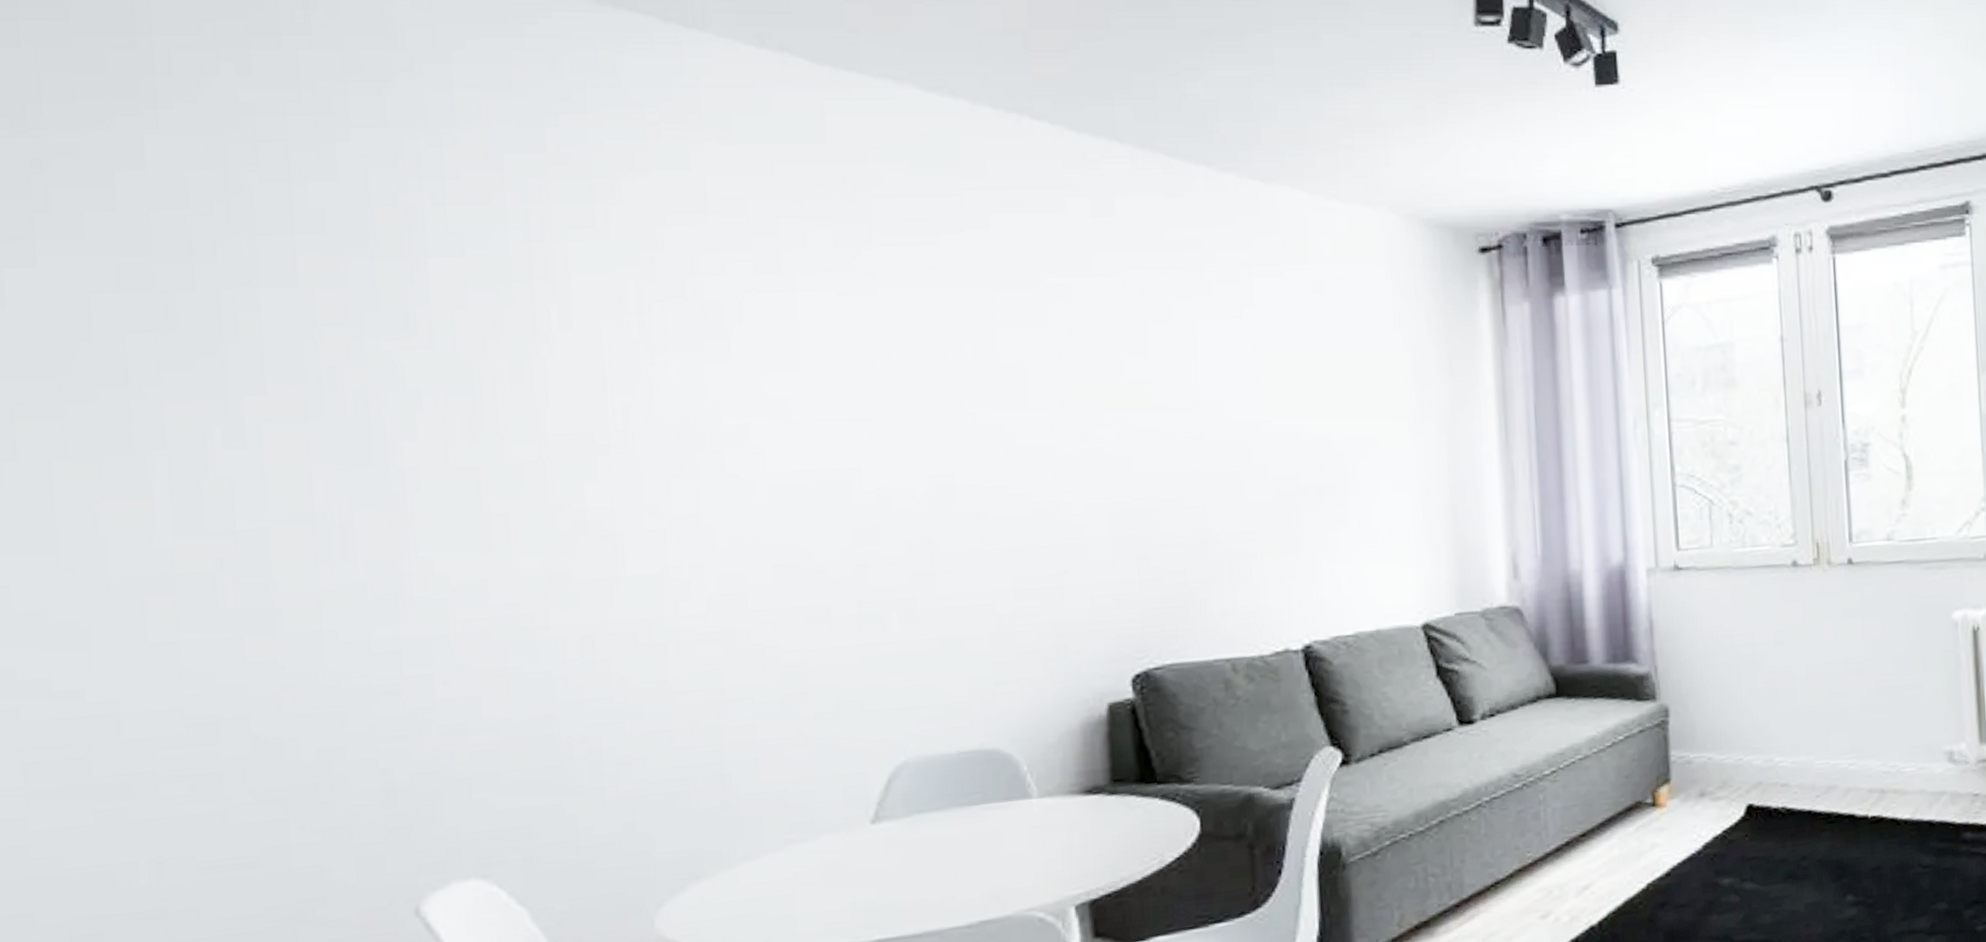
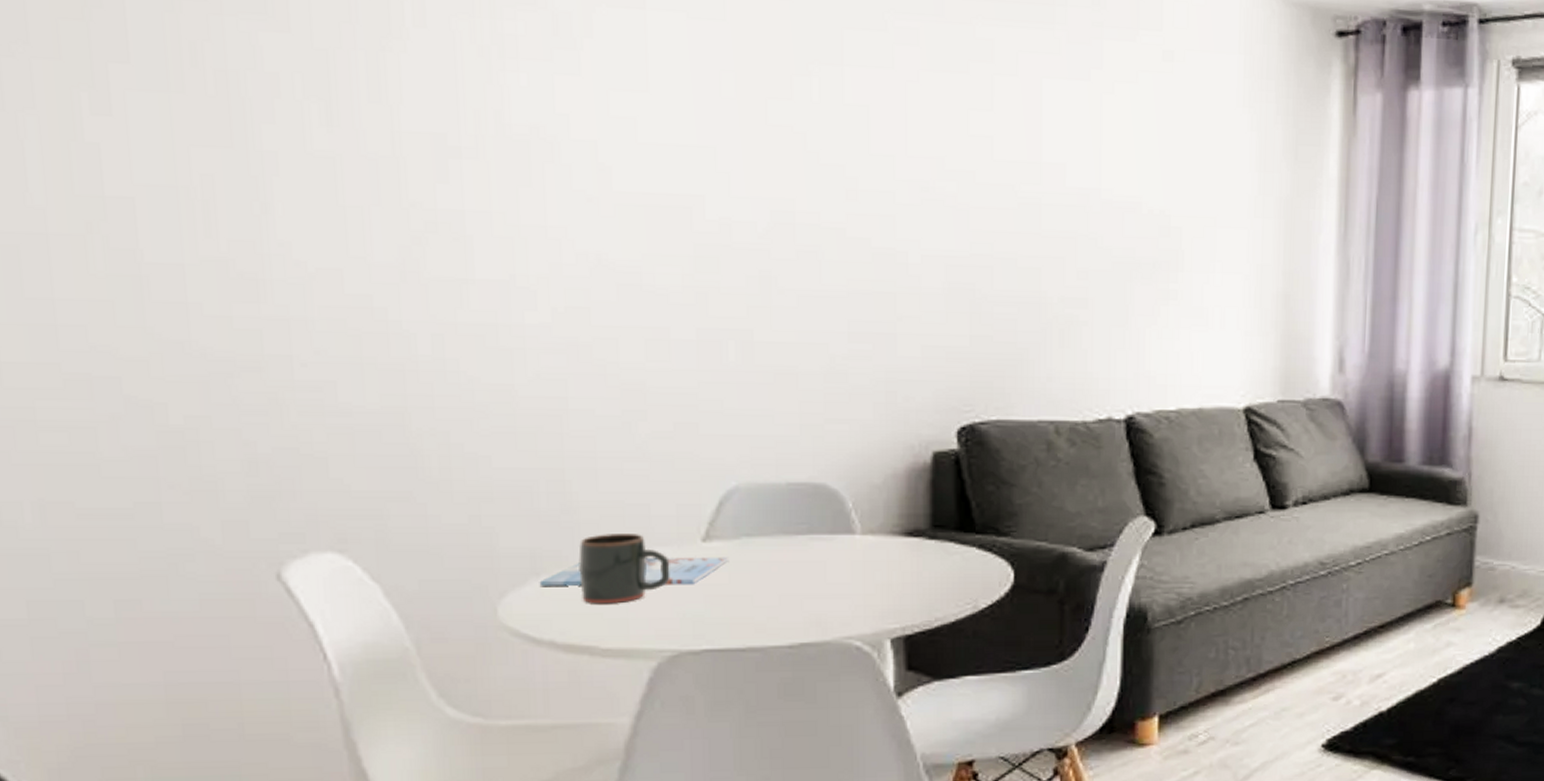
magazine: none [699,837,901,891] -> present [539,556,729,586]
mug: none [740,823,839,903] -> present [578,534,670,604]

